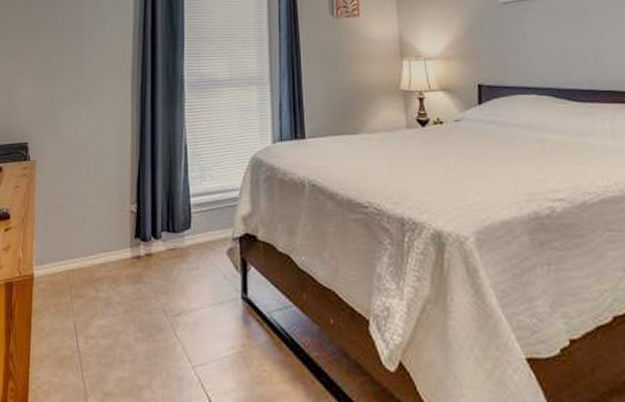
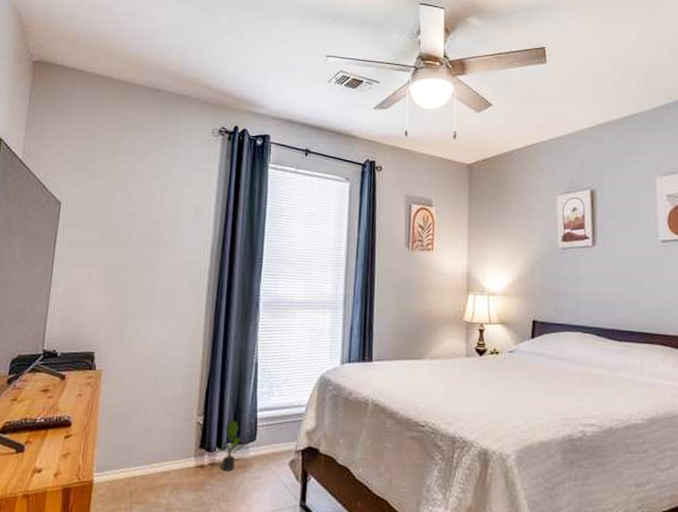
potted plant: none [154,206,181,262] -> present [218,419,246,471]

